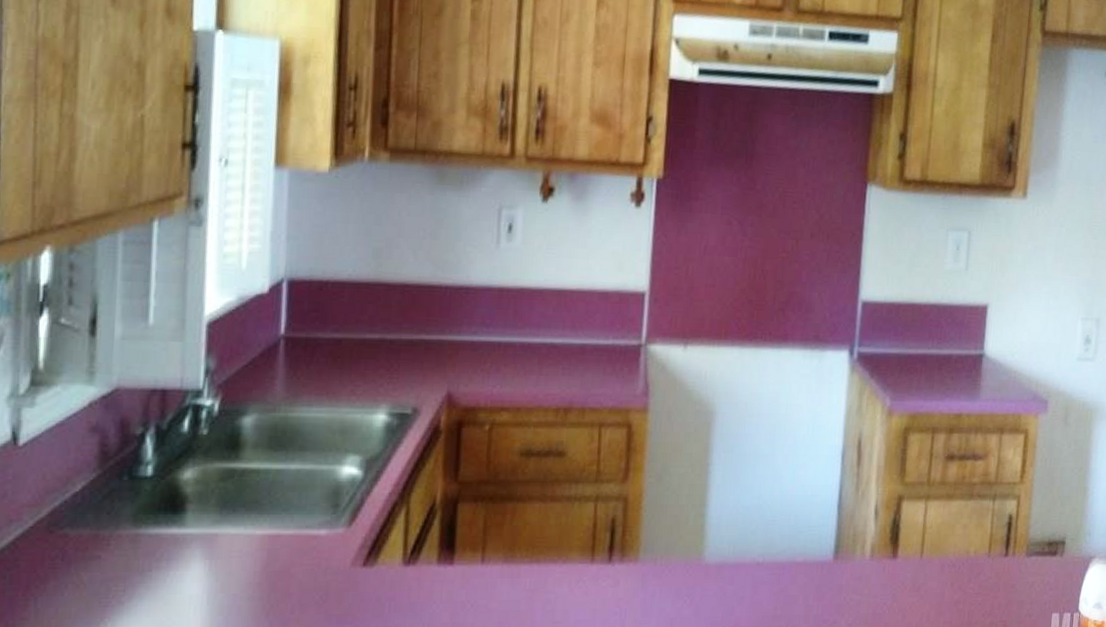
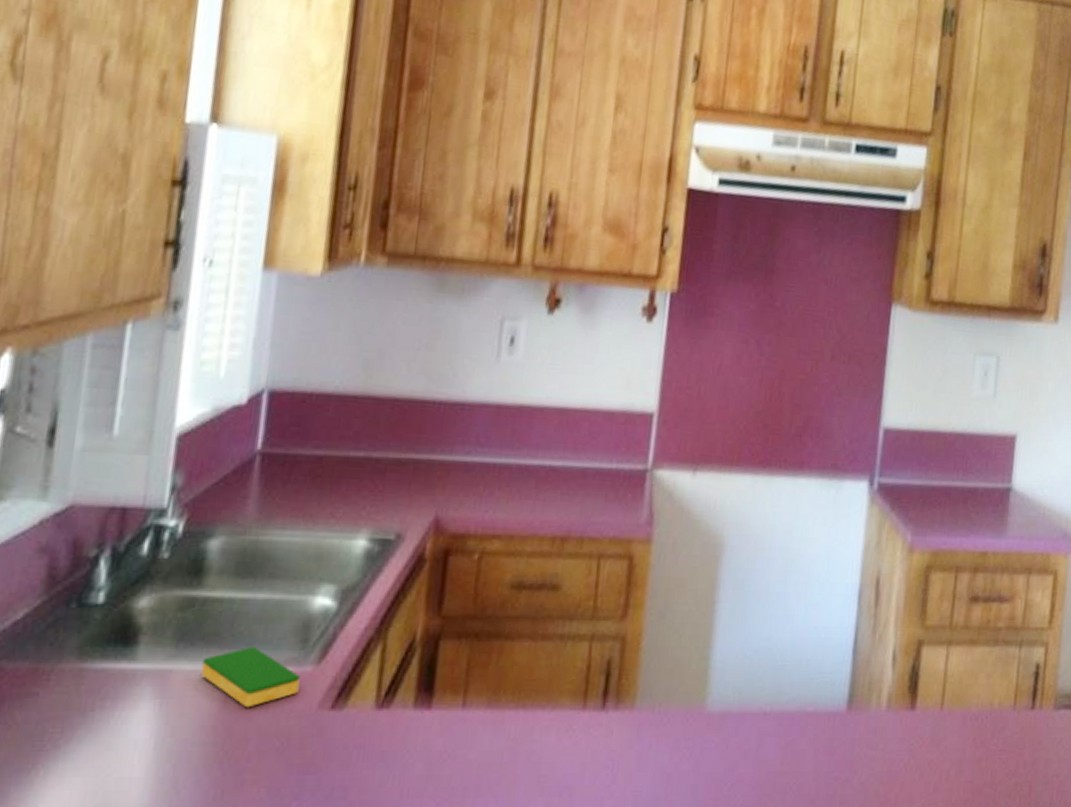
dish sponge: none [244,512,334,566] -> present [201,646,300,708]

